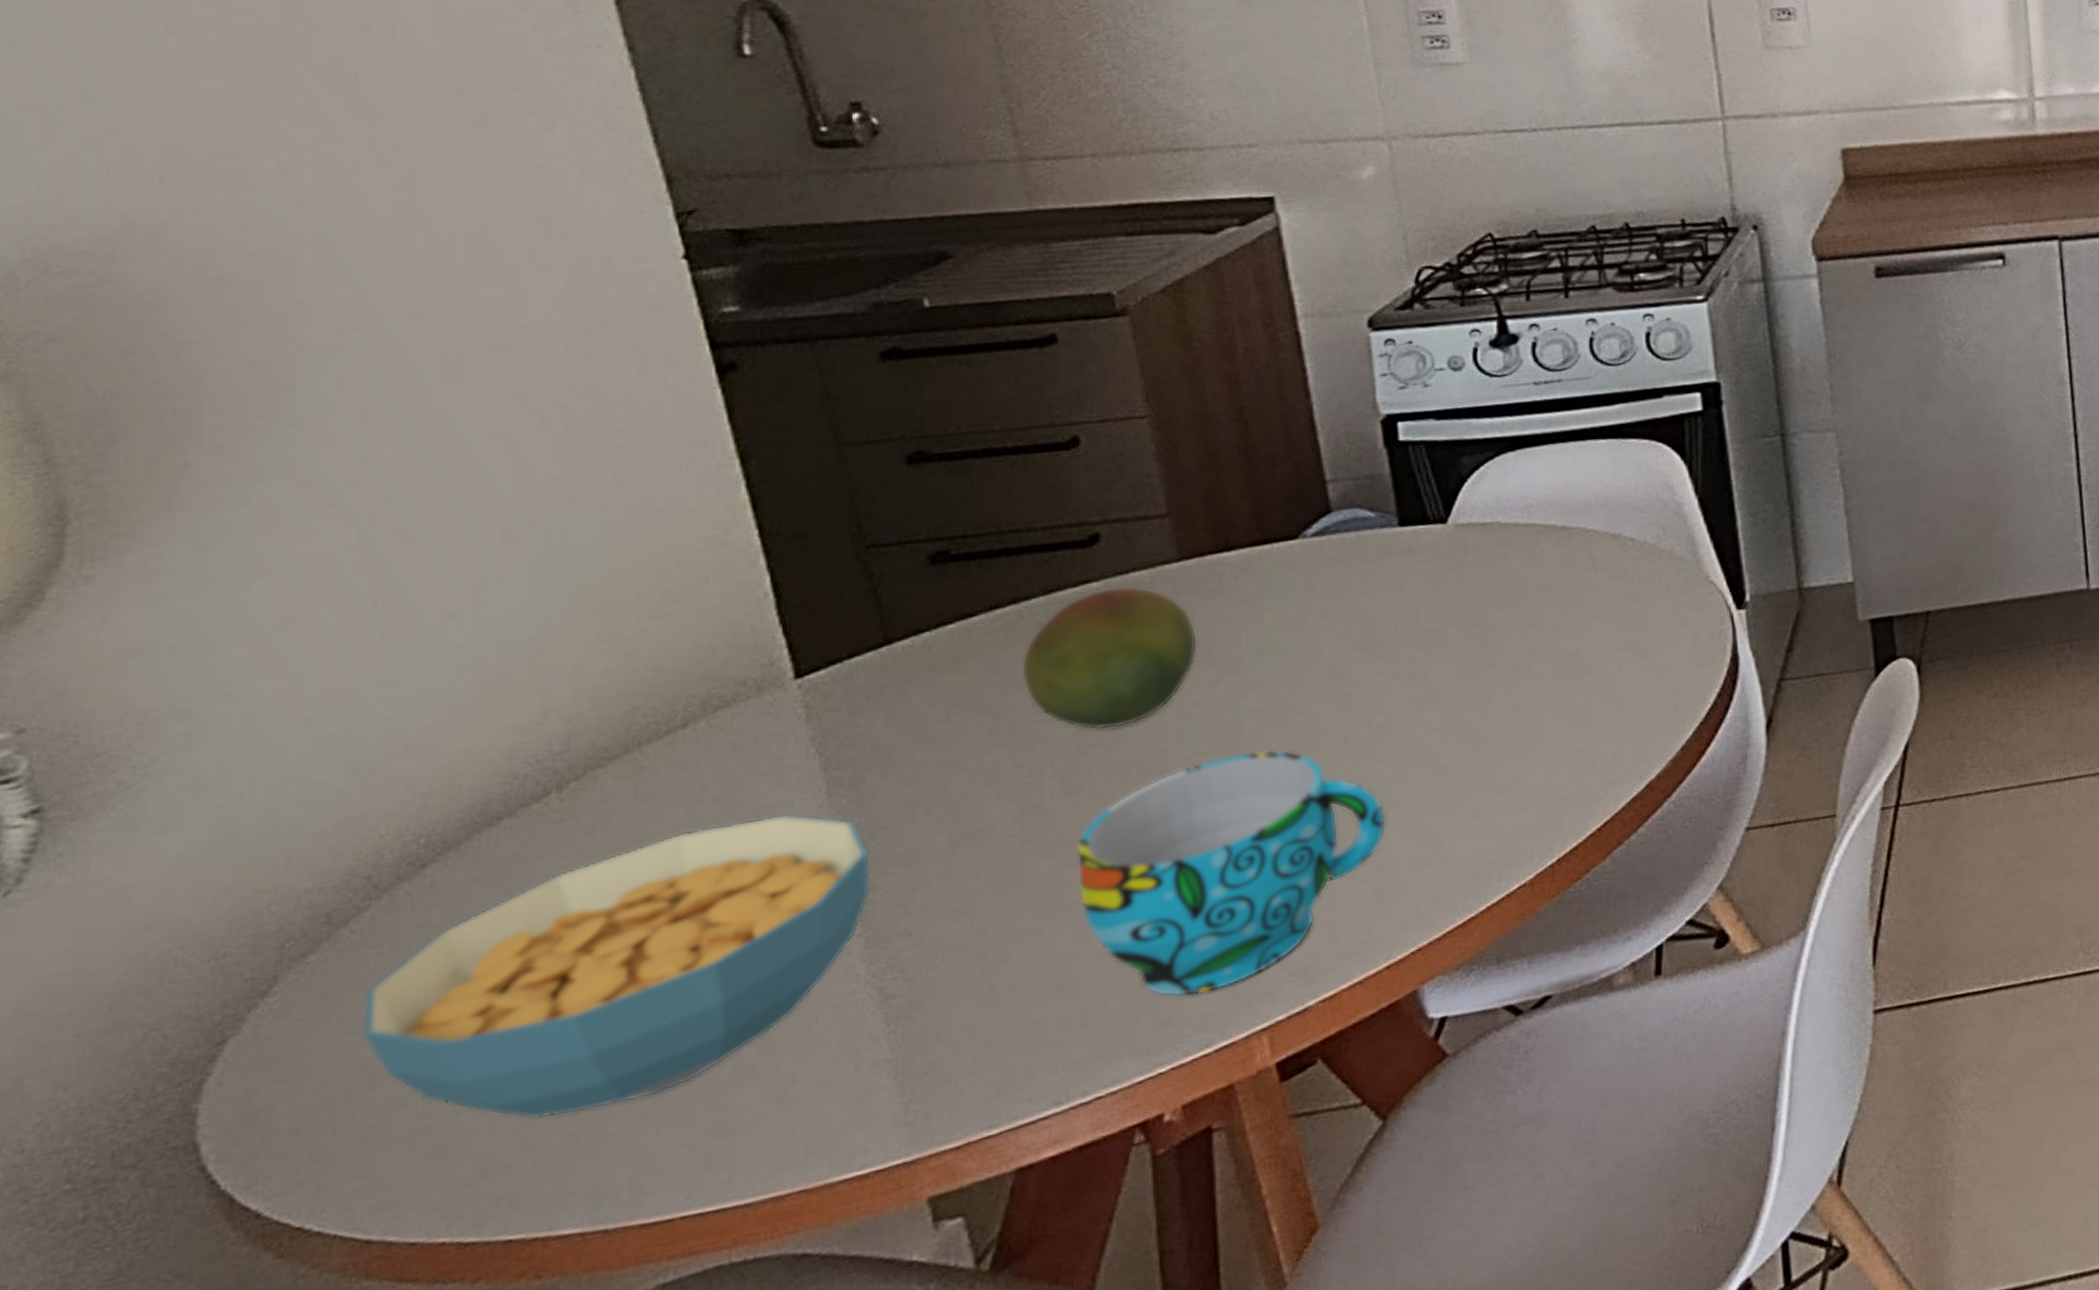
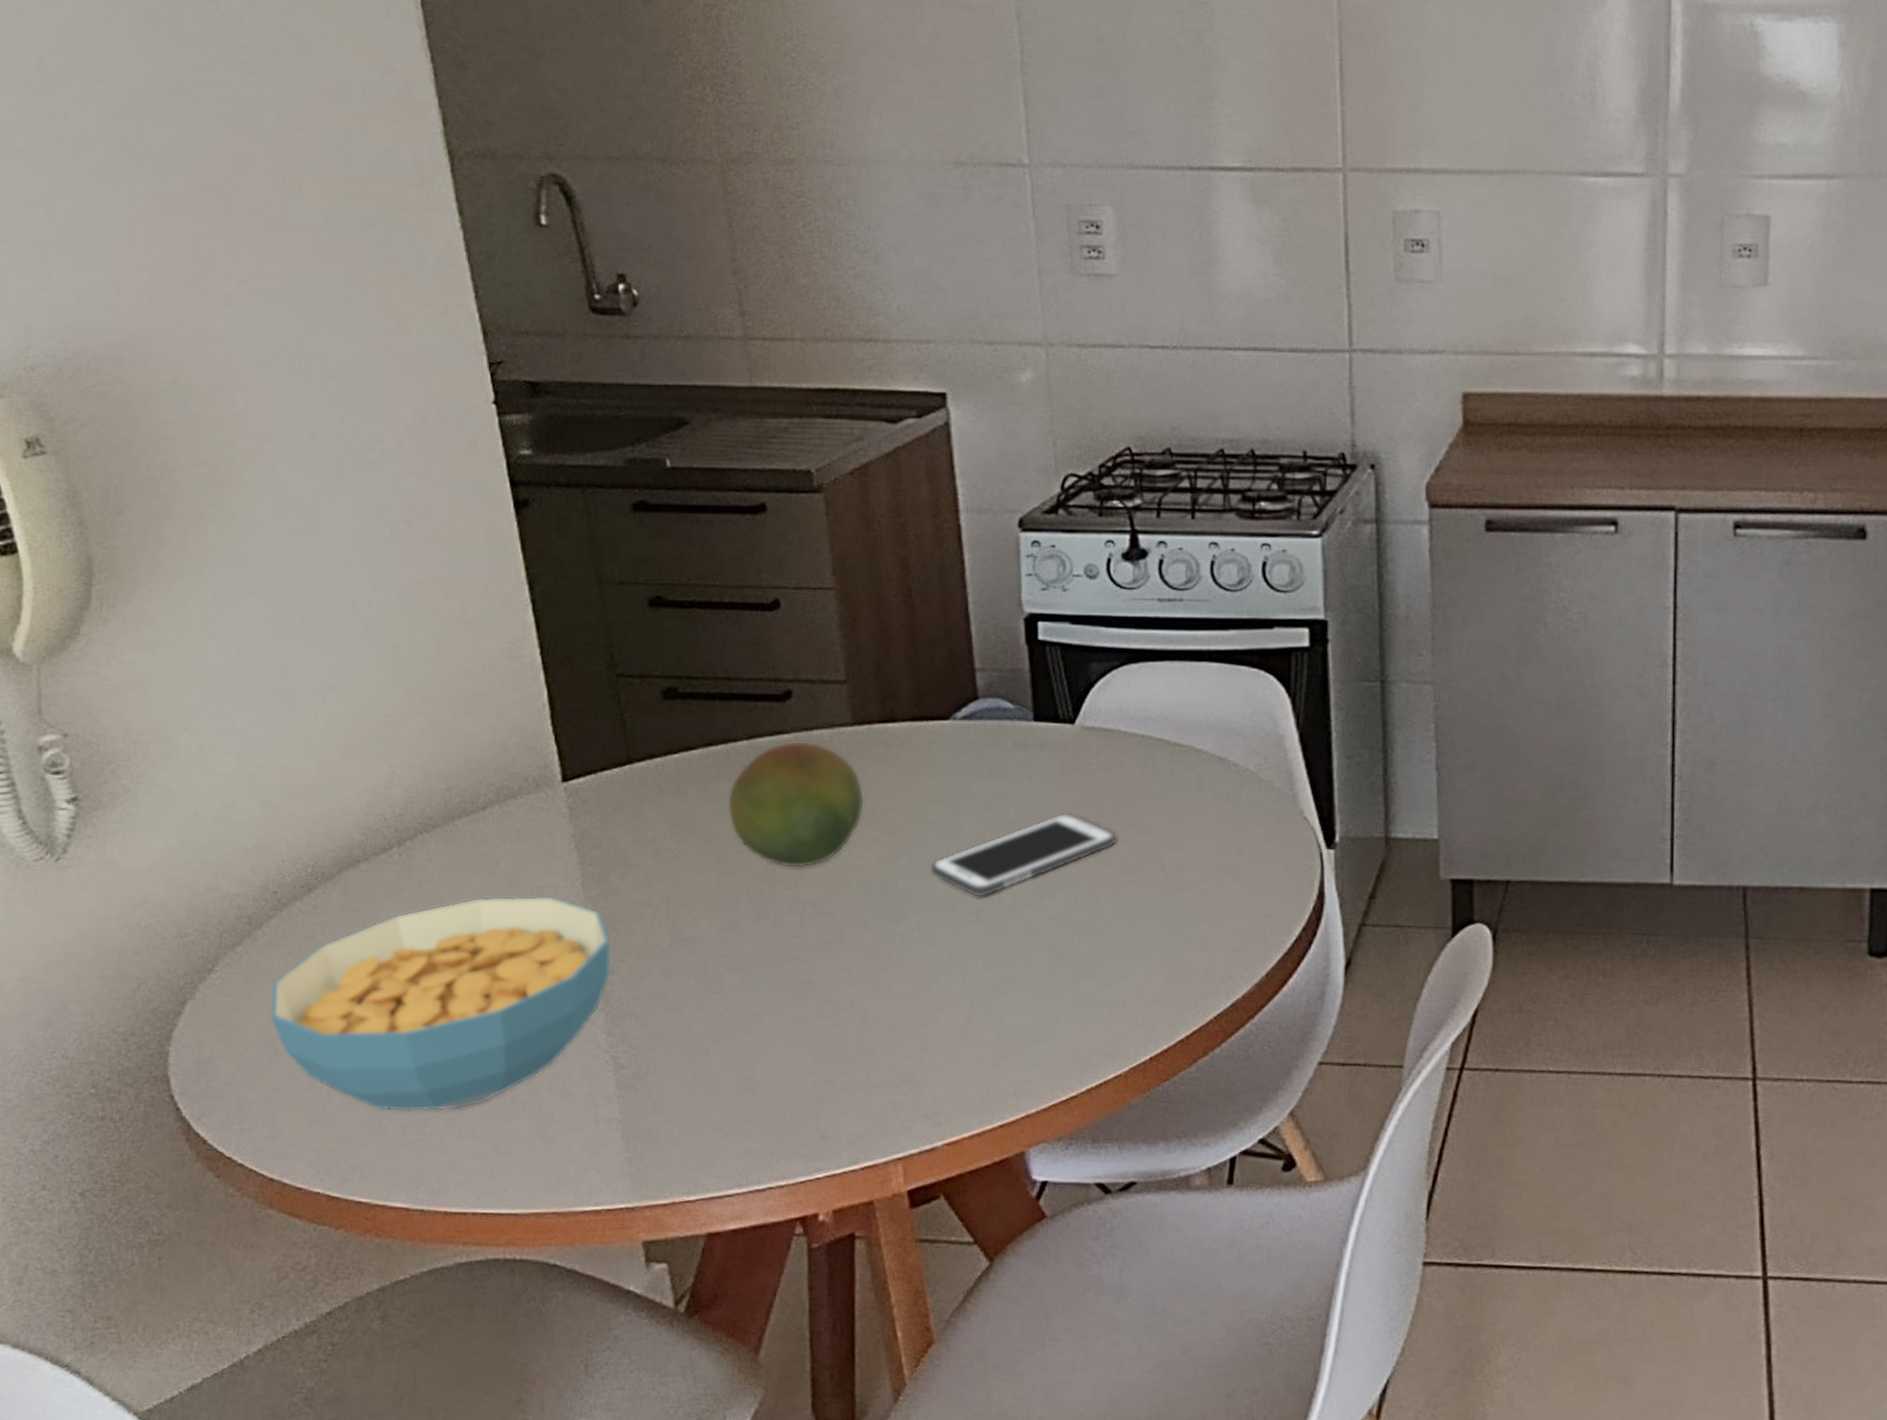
cup: present [1077,750,1386,997] -> none [762,909,1008,1117]
cell phone: none [1283,616,1505,724] -> present [930,813,1118,897]

